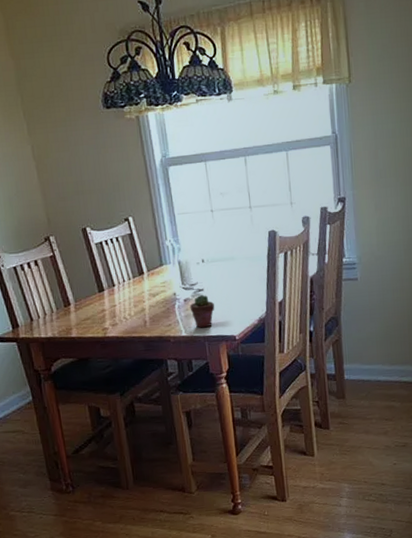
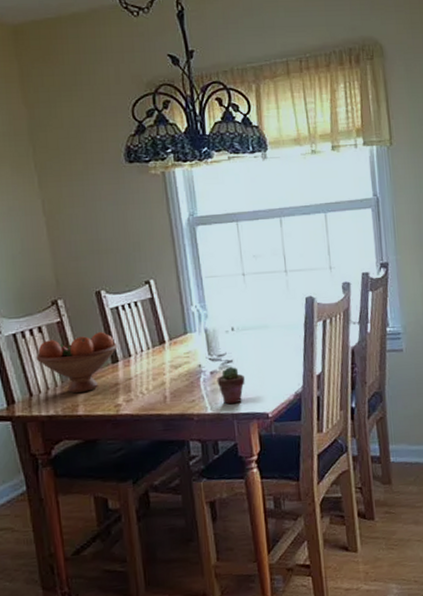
fruit bowl: none [34,264,103,319] -> present [36,332,118,394]

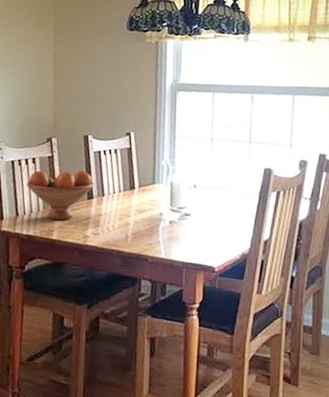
potted succulent: present [216,366,245,405] -> none [173,219,199,254]

